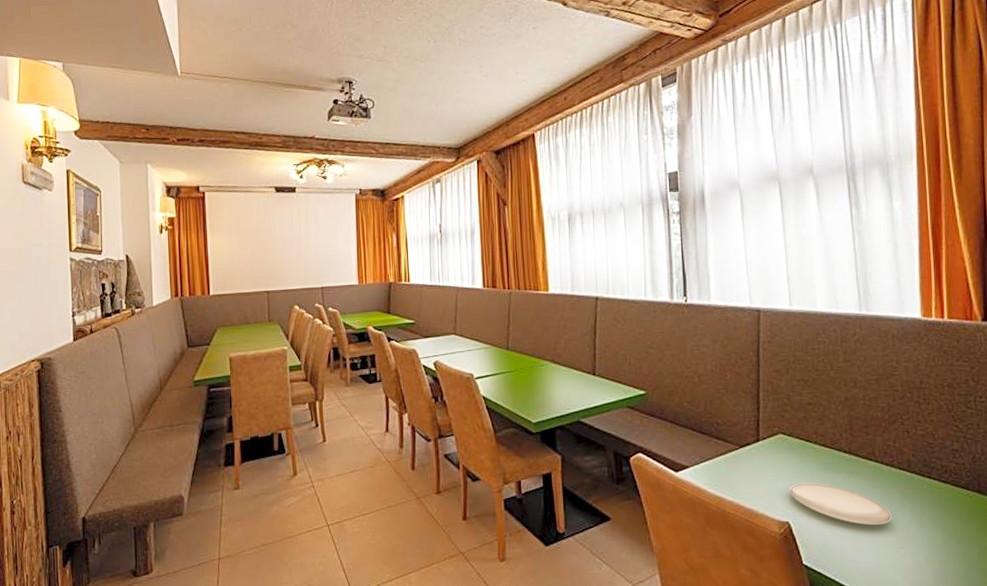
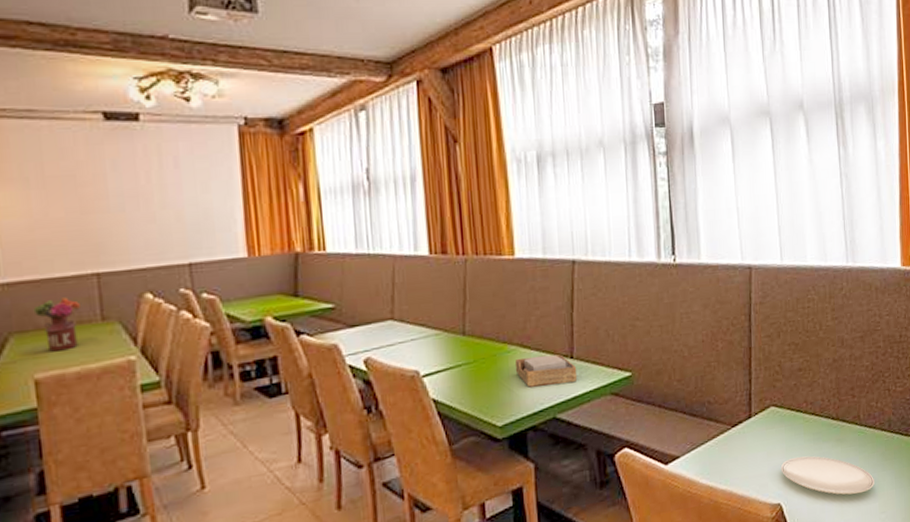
flower arrangement: none [231,306,257,340] -> present [33,297,80,352]
napkin holder: none [547,370,599,395] -> present [514,354,578,388]

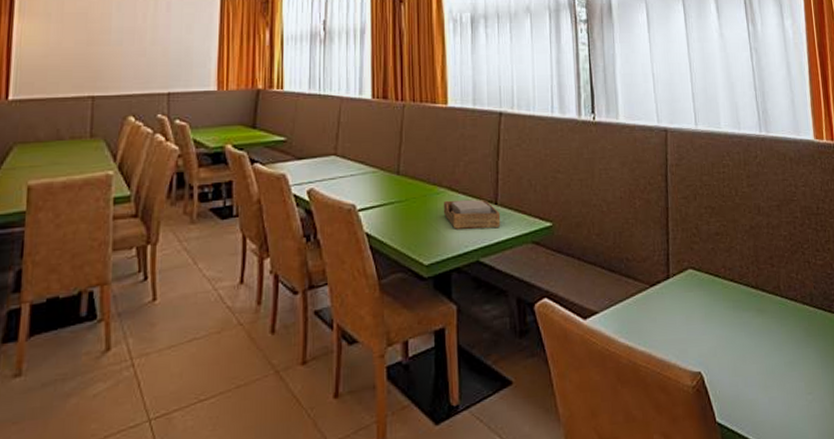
flower arrangement: present [33,297,80,352] -> none [36,115,74,162]
plate: present [780,455,875,495] -> none [700,323,800,371]

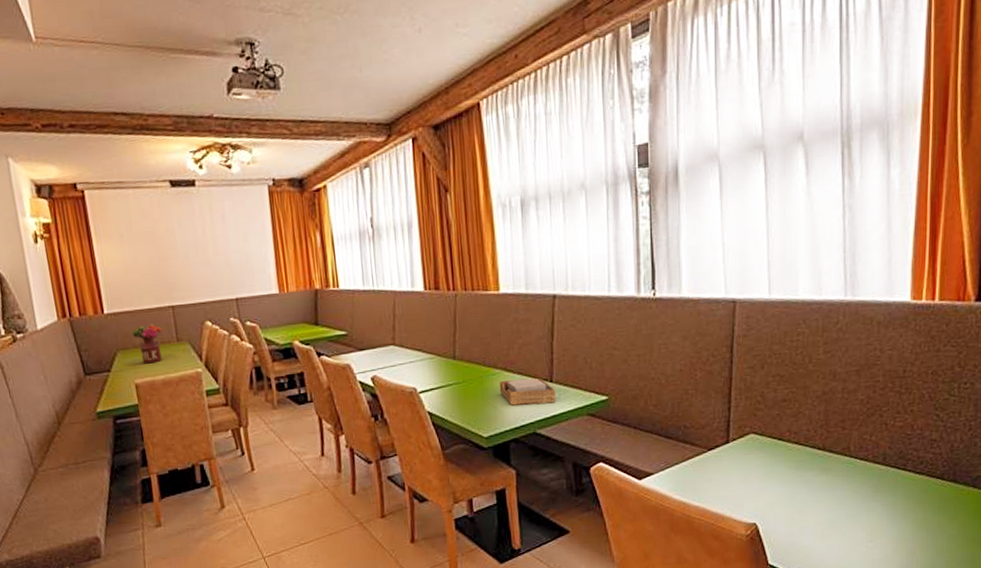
flower arrangement: none [36,115,74,162] -> present [131,324,162,364]

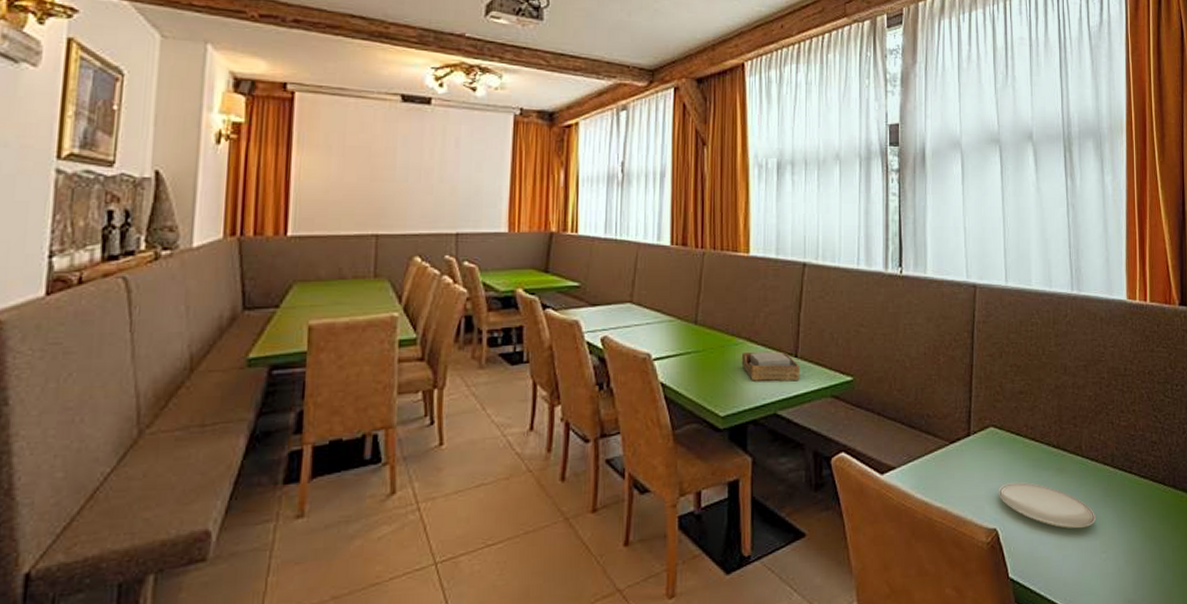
flower arrangement: present [131,324,162,364] -> none [317,254,357,302]
plate: none [758,482,864,522] -> present [998,481,1097,529]

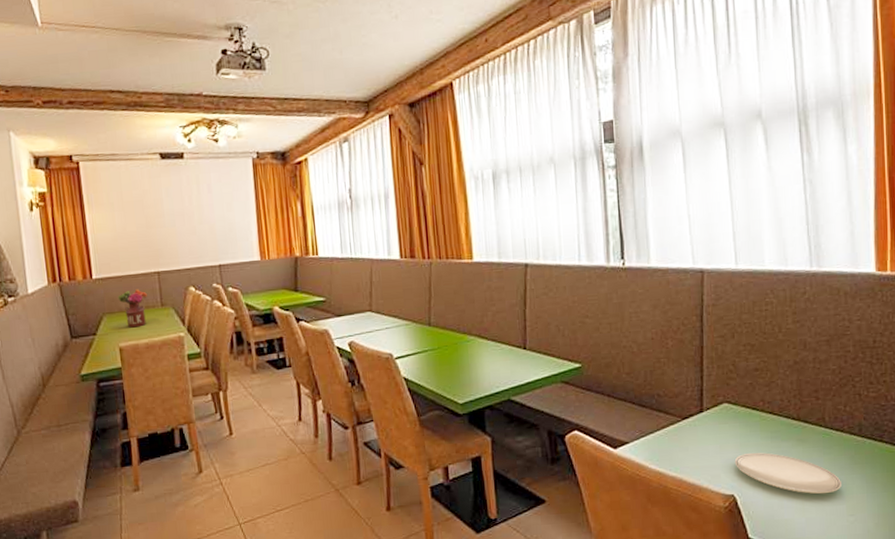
flower arrangement: none [317,254,357,302] -> present [118,289,147,328]
napkin holder: present [741,351,800,382] -> none [473,345,530,372]

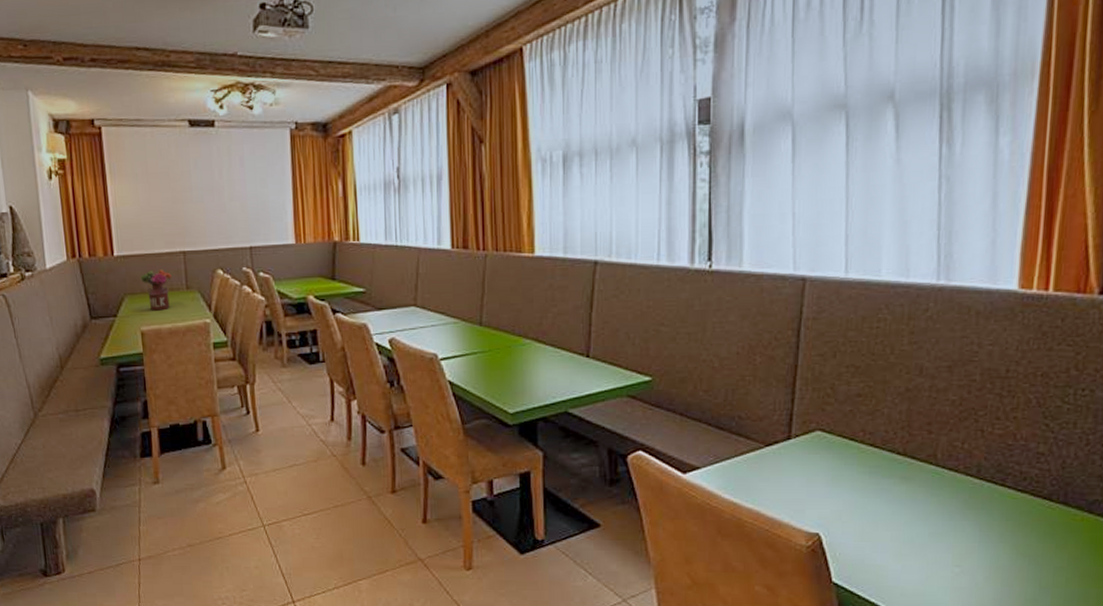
plate: present [734,452,843,495] -> none [823,488,951,540]

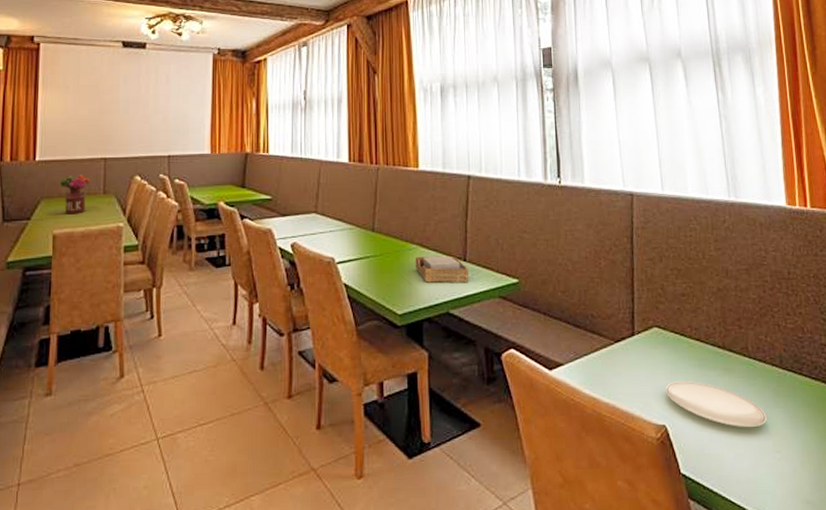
napkin holder: none [529,351,593,381] -> present [415,255,470,283]
plate: none [823,488,951,540] -> present [665,380,768,428]

